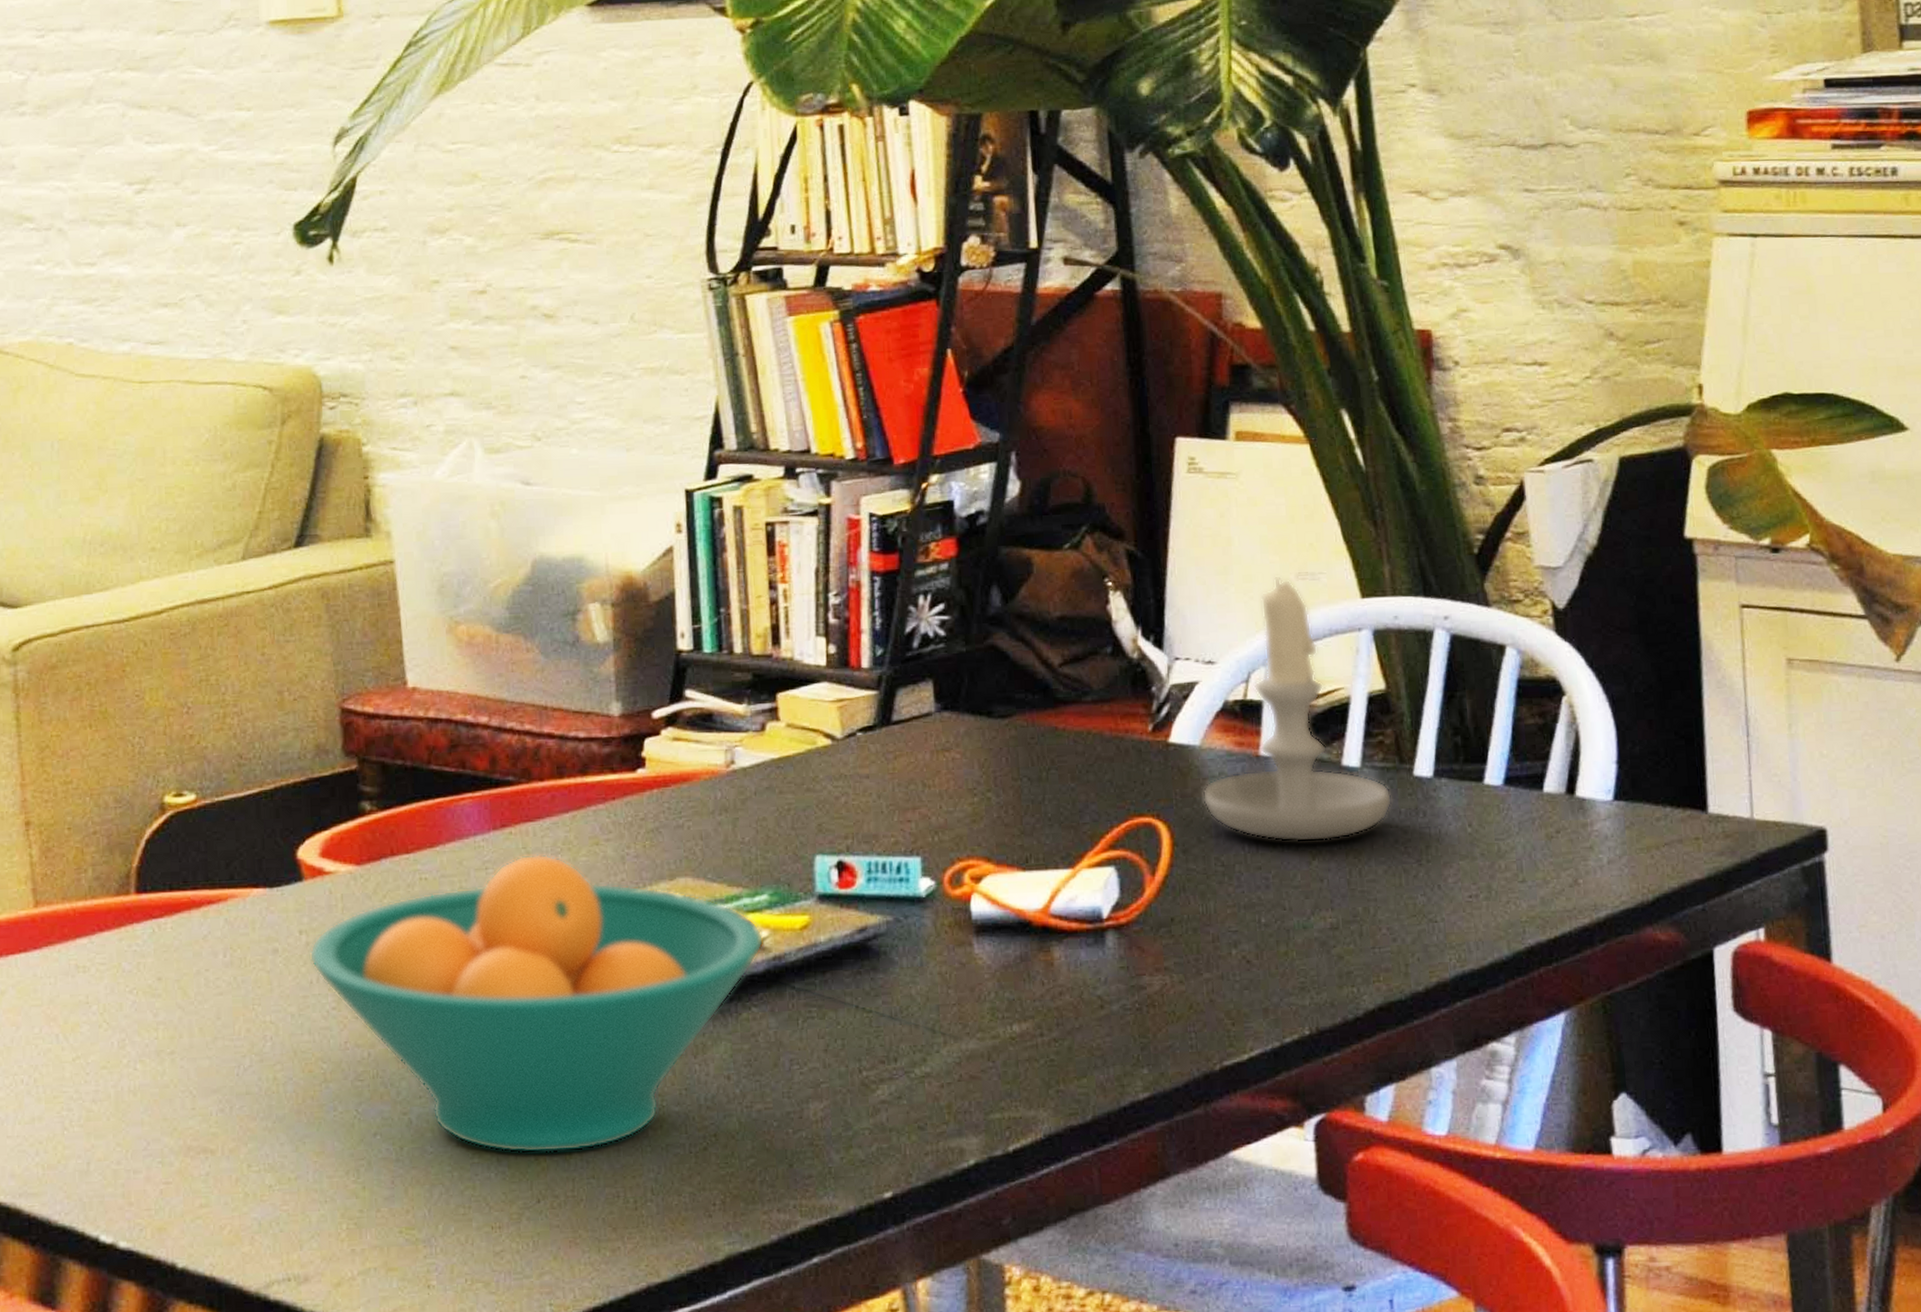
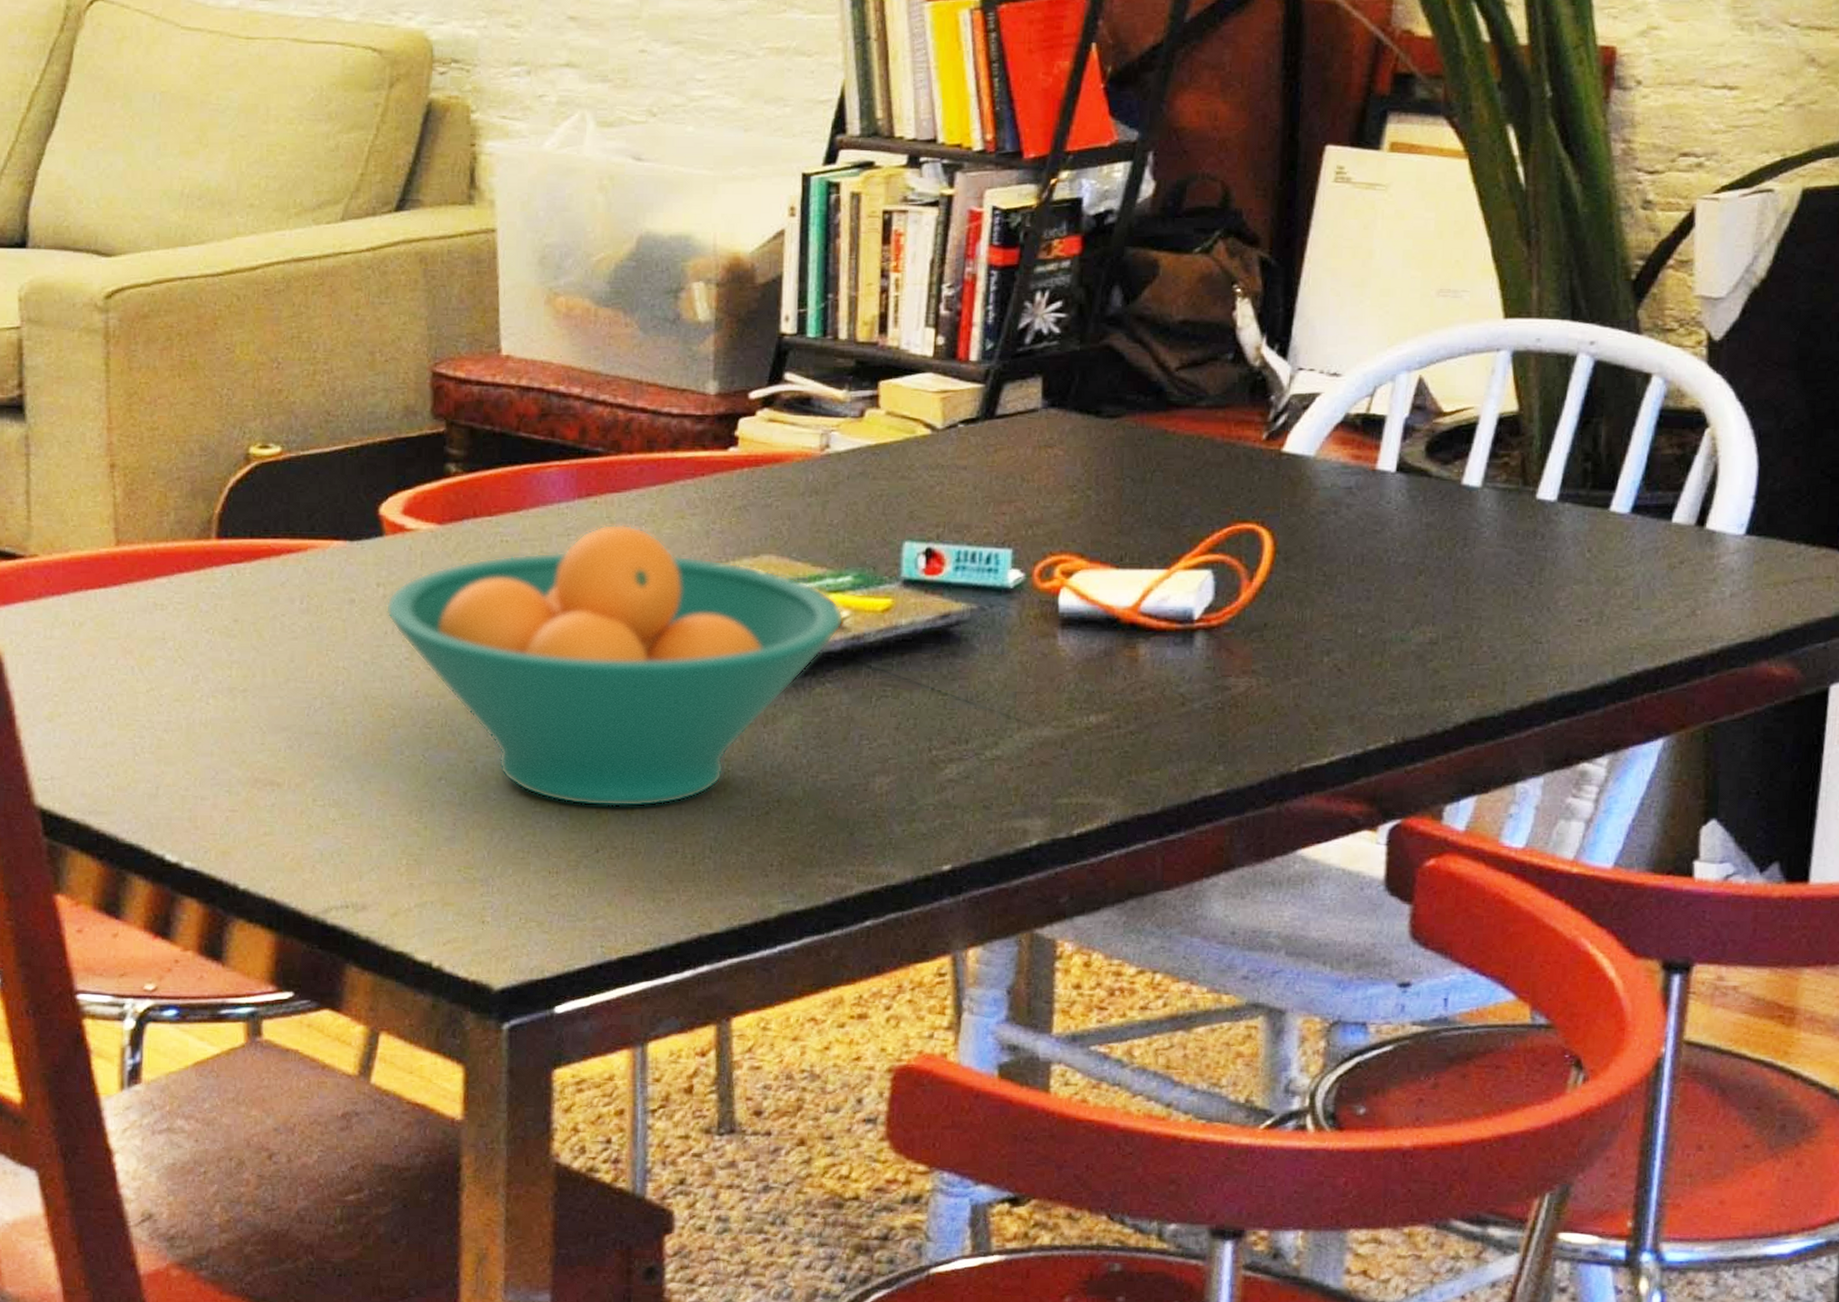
candle: present [1202,577,1393,843] -> none [1311,292,1511,558]

